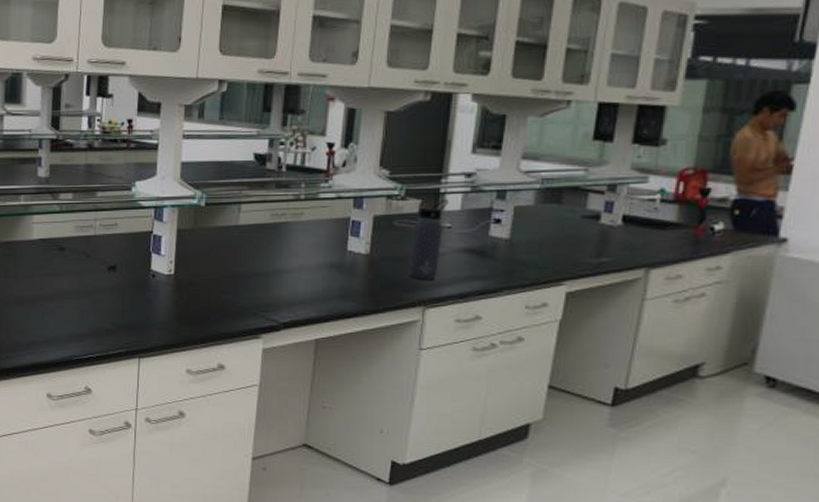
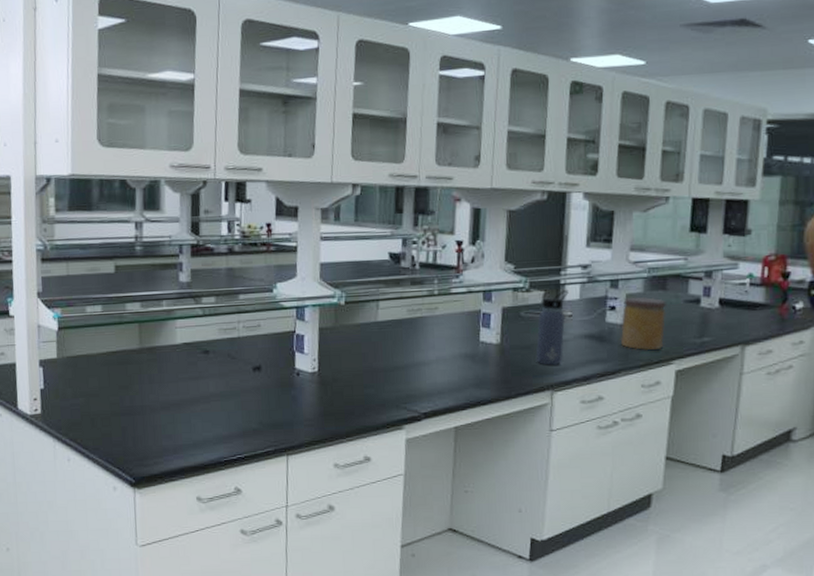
jar: none [504,210,561,268] -> present [620,297,667,350]

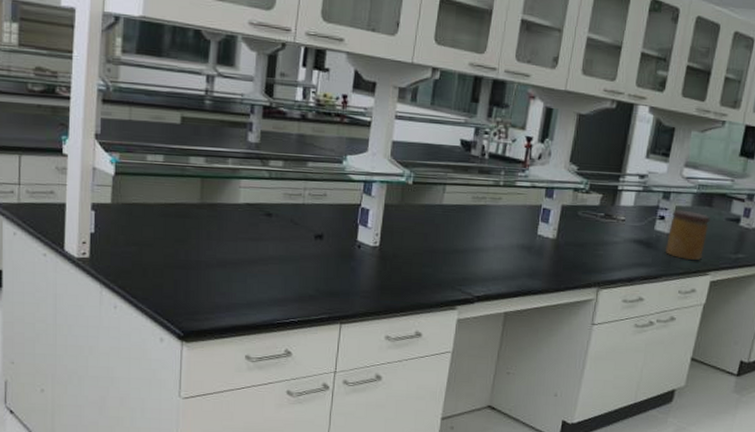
water bottle: present [535,289,569,365] -> none [587,195,625,265]

